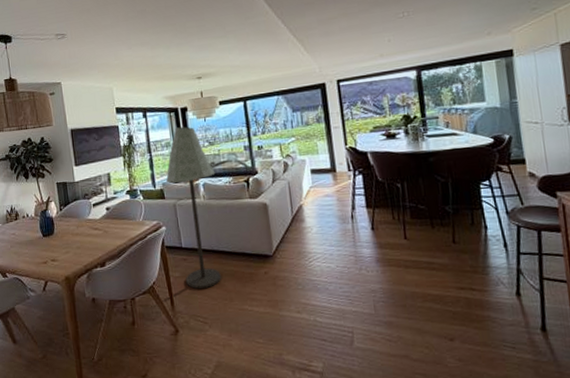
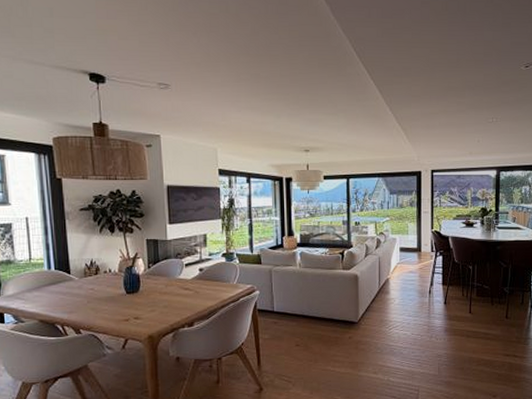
floor lamp: present [166,126,221,290] -> none [265,196,313,351]

